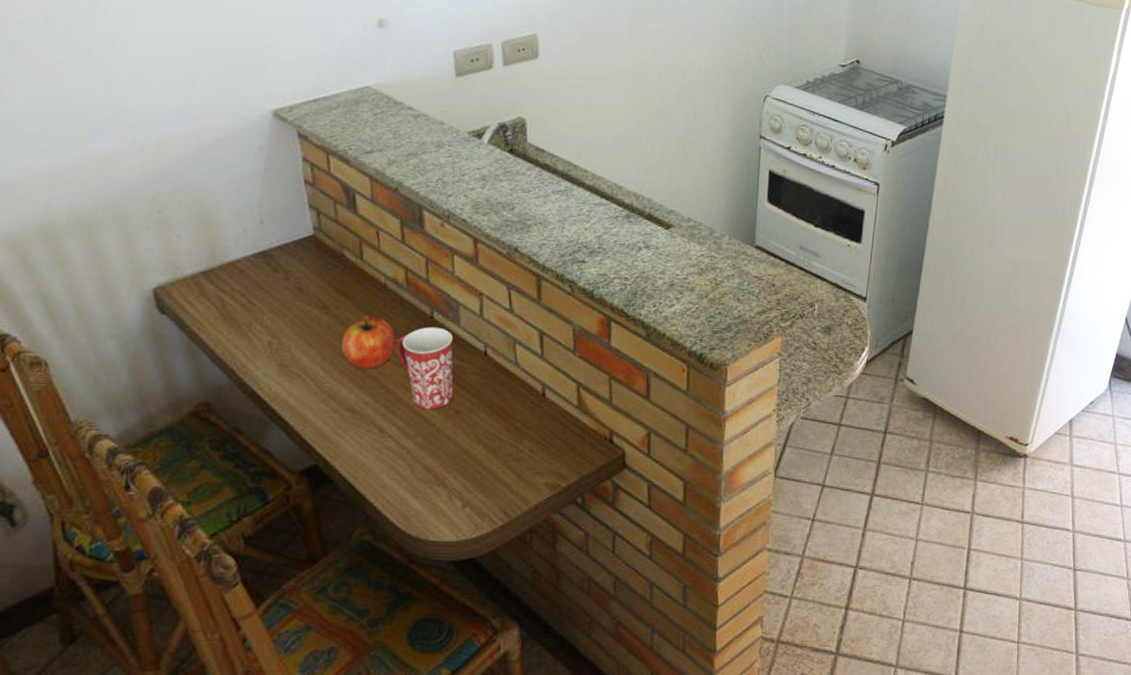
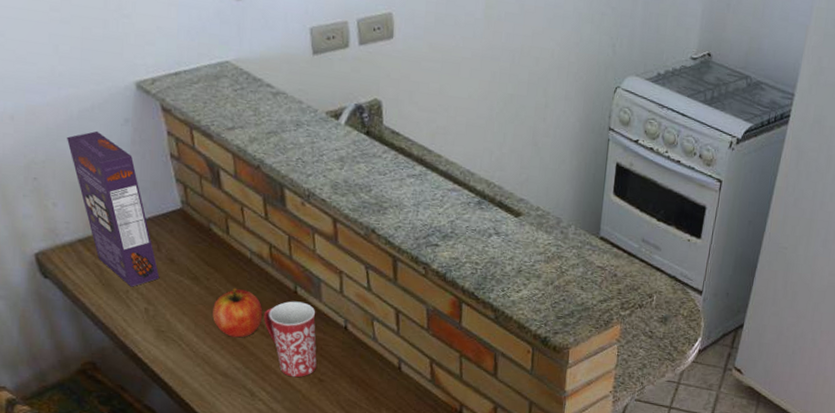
cereal box: none [197,160,286,320] -> present [67,131,160,287]

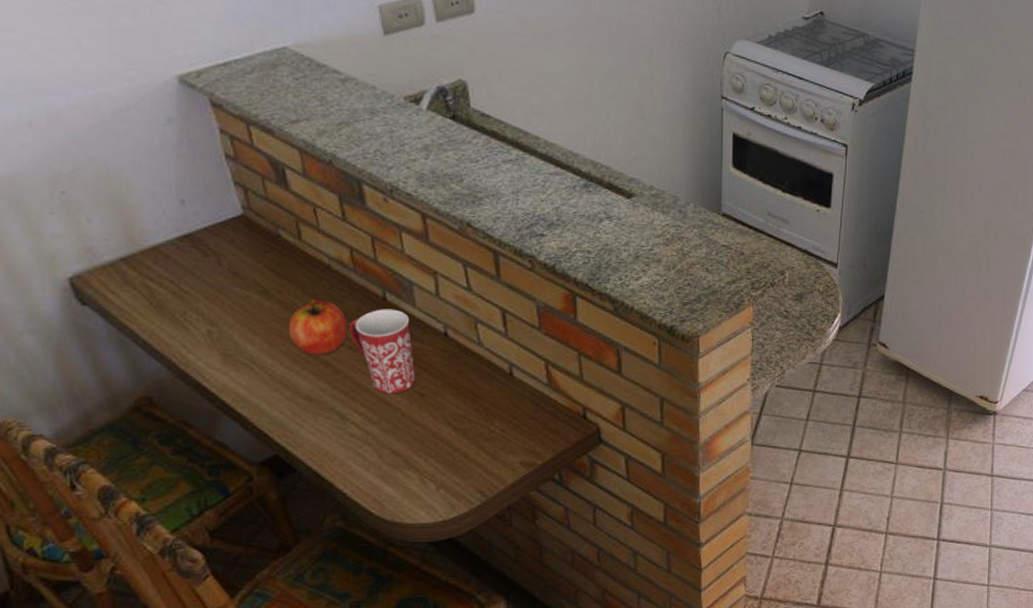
cereal box: present [67,131,160,287] -> none [99,133,223,308]

